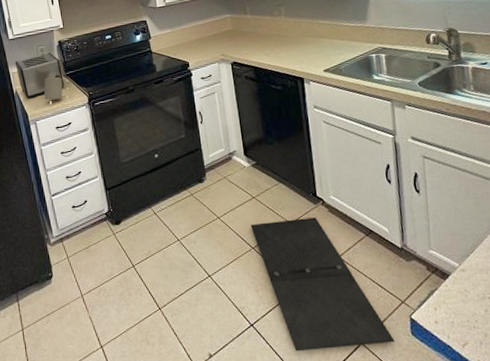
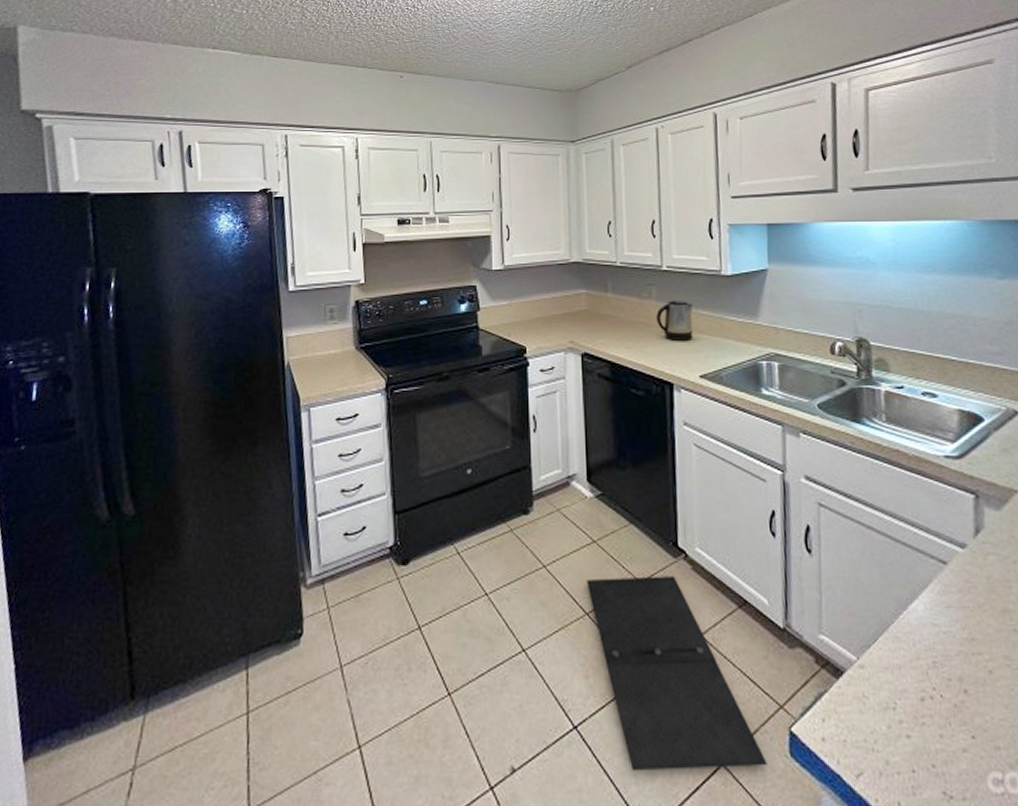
toaster: present [14,53,64,99] -> none [292,315,356,375]
canister: present [37,74,66,103] -> none [317,345,359,384]
kettle: none [286,14,317,46] -> present [656,300,693,341]

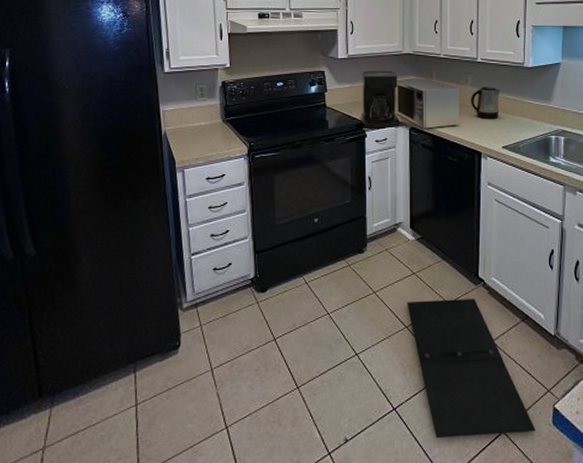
coffee maker: none [521,283,571,355] -> present [361,70,401,129]
microwave: none [564,292,643,354] -> present [396,78,460,129]

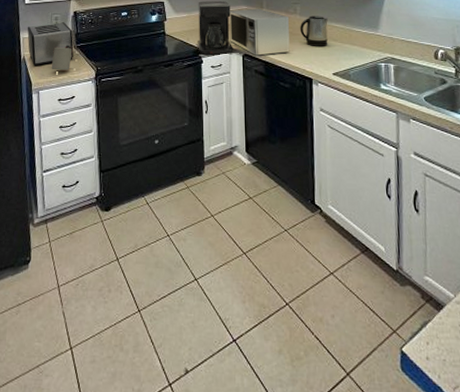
toaster: none [167,93,223,143] -> present [27,22,74,67]
canister: none [190,118,225,150] -> present [45,44,76,74]
door mat: present [407,299,536,439] -> none [244,226,383,378]

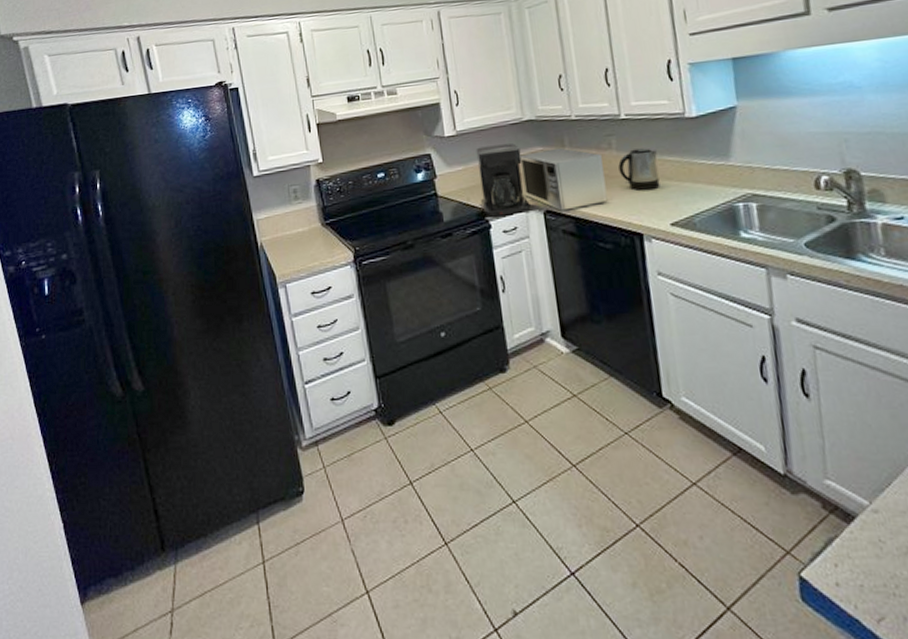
toaster: present [27,22,74,67] -> none [260,195,323,254]
canister: present [45,44,76,74] -> none [287,223,325,261]

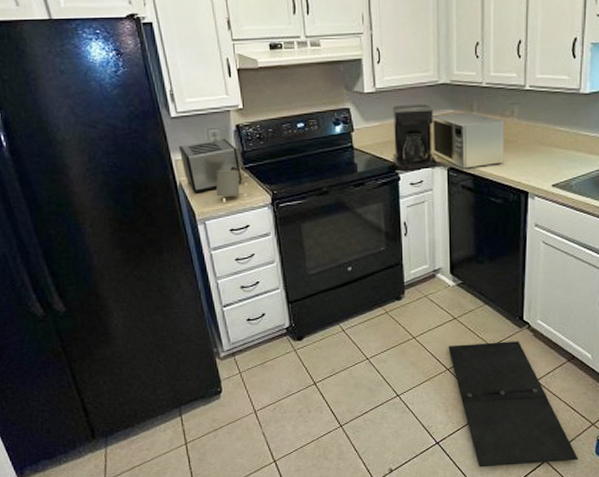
toaster: none [260,195,323,254] -> present [178,139,242,194]
canister: none [287,223,325,261] -> present [207,166,244,201]
door mat: none [570,426,777,615] -> present [448,341,578,468]
kettle: present [618,148,660,190] -> none [517,118,551,155]

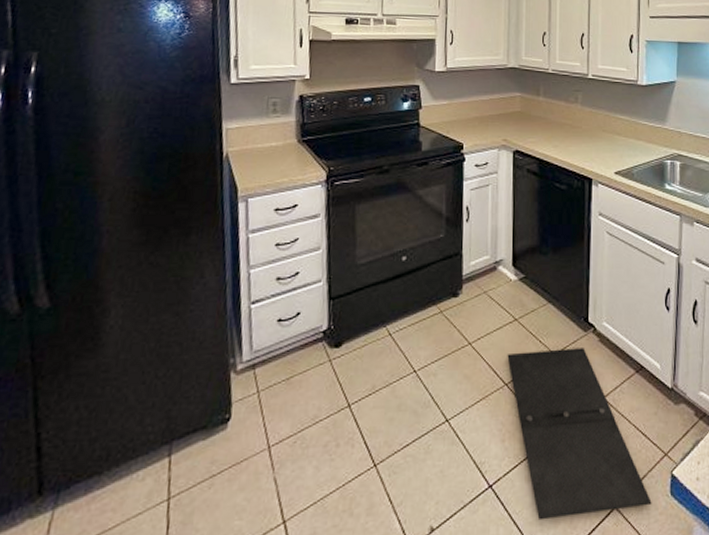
toaster: present [178,139,242,194] -> none [232,109,298,167]
canister: present [207,166,244,201] -> none [257,138,301,176]
coffee maker: present [392,104,438,171] -> none [459,85,504,151]
microwave: present [432,112,505,169] -> none [499,95,570,152]

